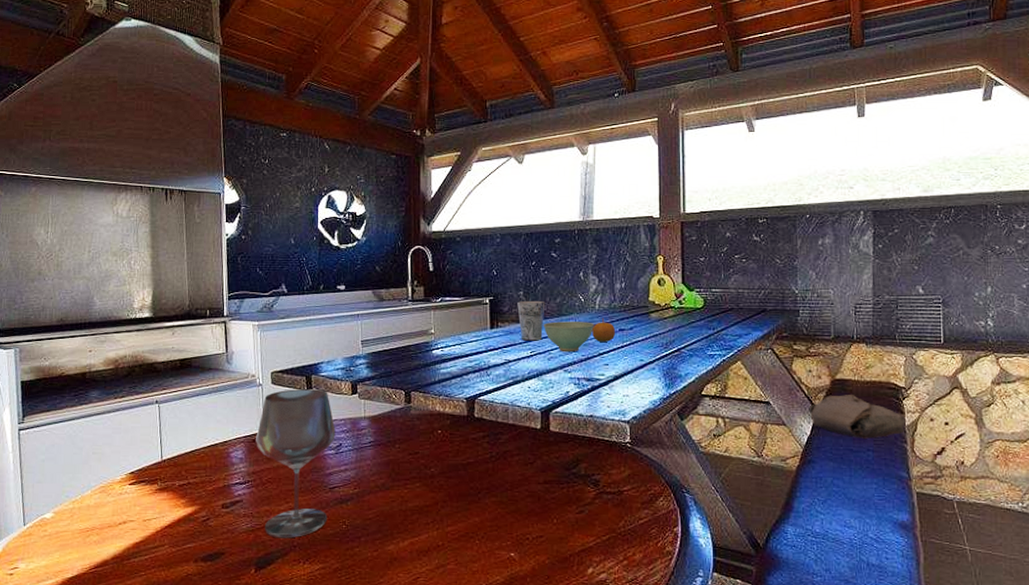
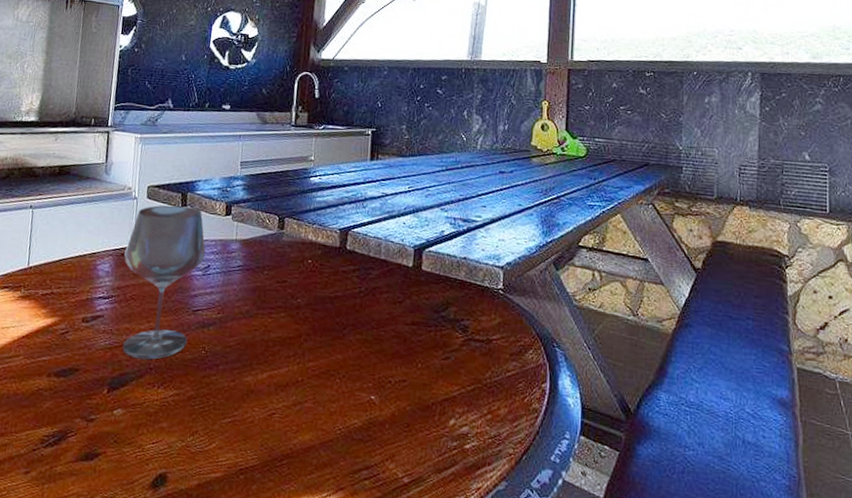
cup: present [517,300,546,341] -> none [399,135,428,177]
bowl: present [543,321,595,351] -> none [423,158,475,190]
fruit: present [592,318,616,342] -> none [472,159,496,183]
bag: present [809,394,906,439] -> none [688,257,788,307]

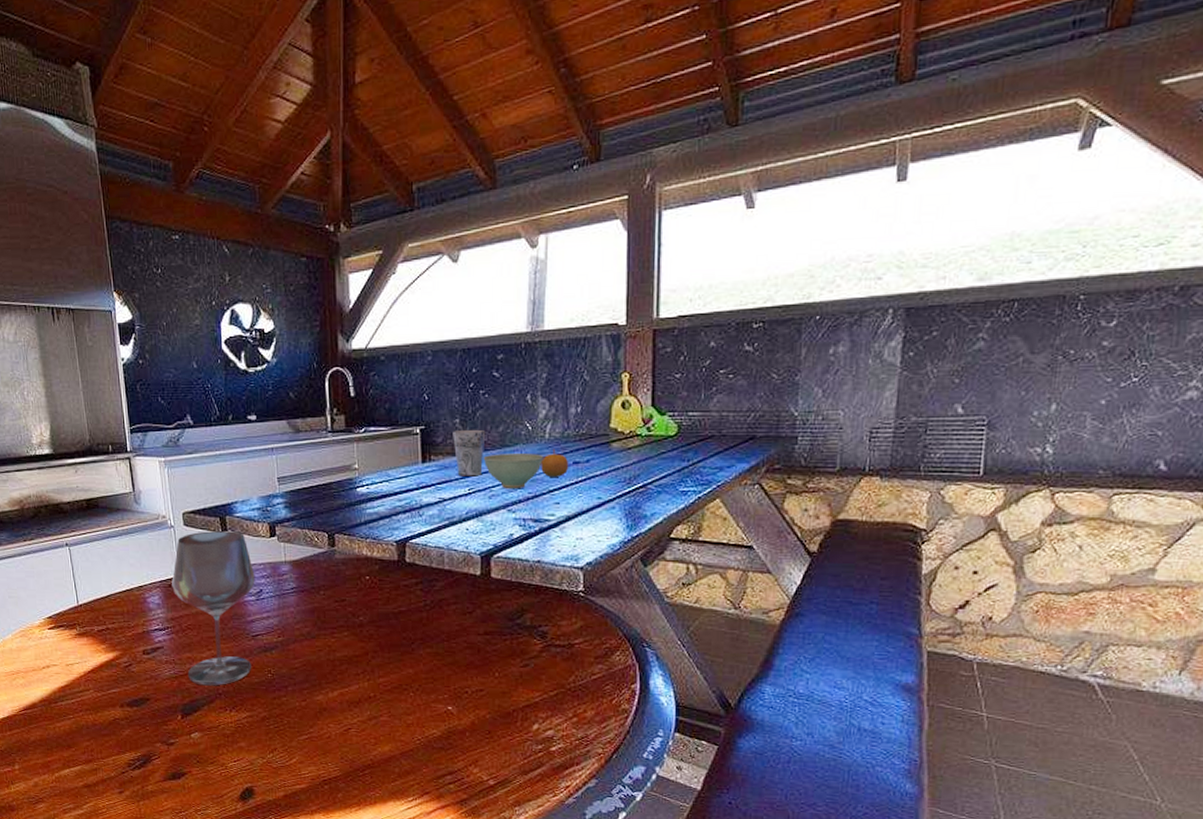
cup: none [399,135,428,177] -> present [453,429,486,477]
bowl: none [423,158,475,190] -> present [483,453,544,488]
fruit: none [472,159,496,183] -> present [541,449,569,477]

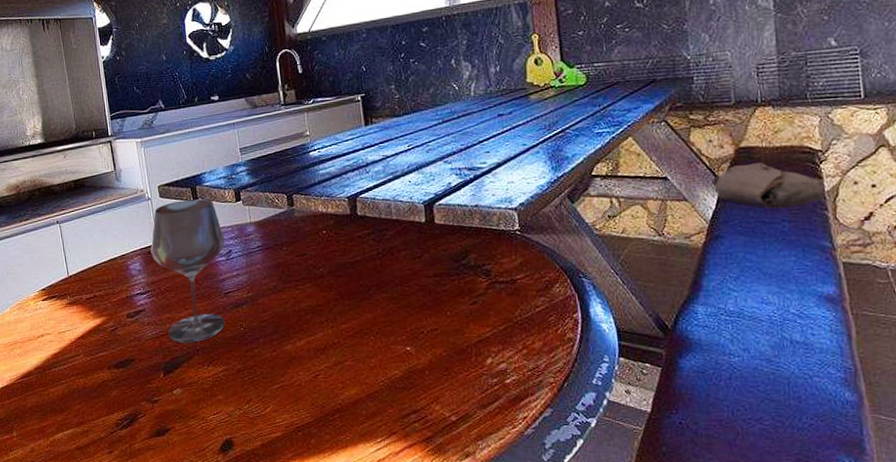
cup: present [453,429,486,477] -> none [389,92,419,135]
bowl: present [483,453,544,488] -> none [418,110,472,142]
fruit: present [541,449,569,477] -> none [469,105,495,129]
bag: none [800,537,923,589] -> present [711,161,825,209]

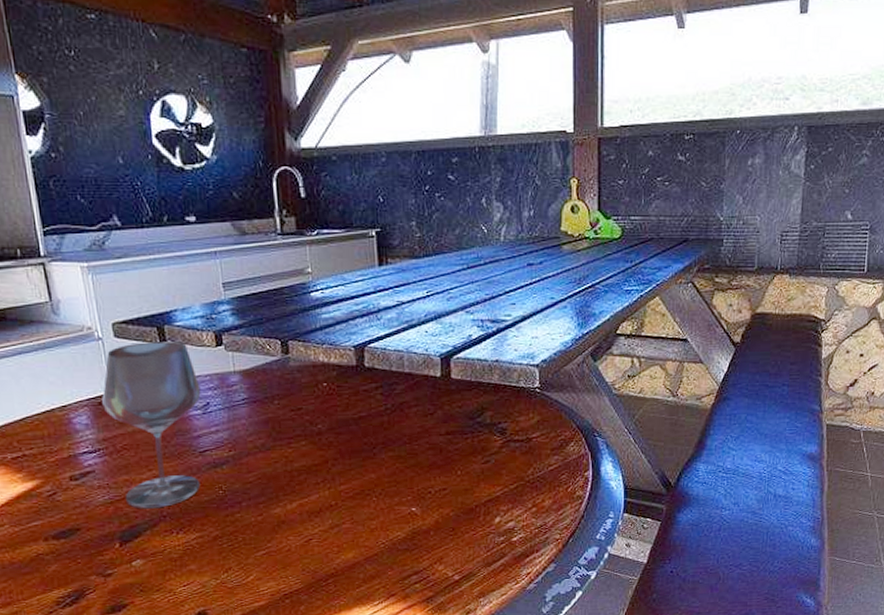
bag: present [711,161,825,209] -> none [727,328,822,373]

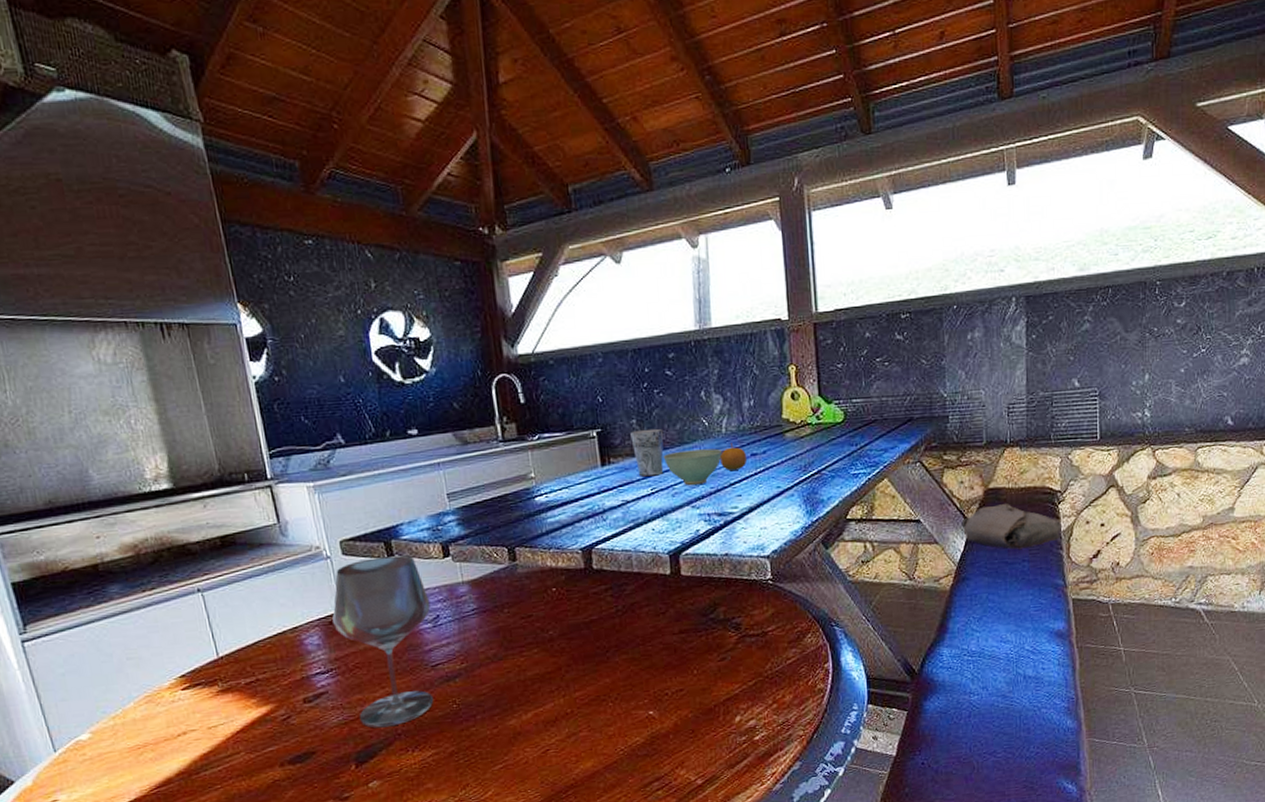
cup: none [409,232,443,279] -> present [630,428,664,477]
bowl: none [440,256,500,290] -> present [663,448,723,485]
fruit: none [497,251,524,278] -> present [720,443,748,471]
bag: none [727,328,822,373] -> present [961,503,1061,550]

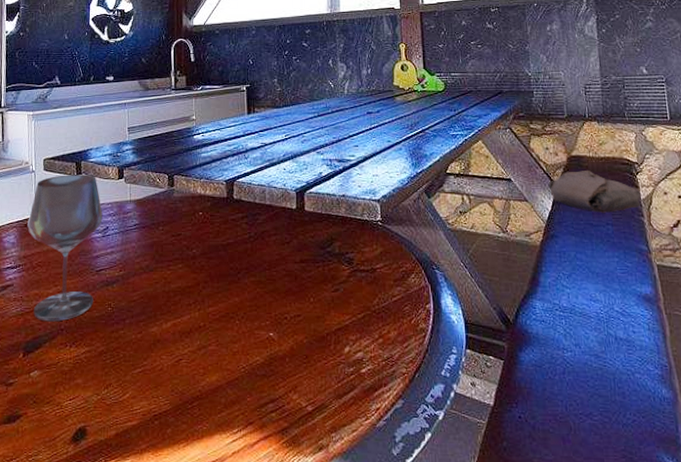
cup: present [630,428,664,477] -> none [272,87,298,125]
bowl: present [663,448,723,485] -> none [296,106,344,134]
fruit: present [720,443,748,471] -> none [342,102,364,124]

